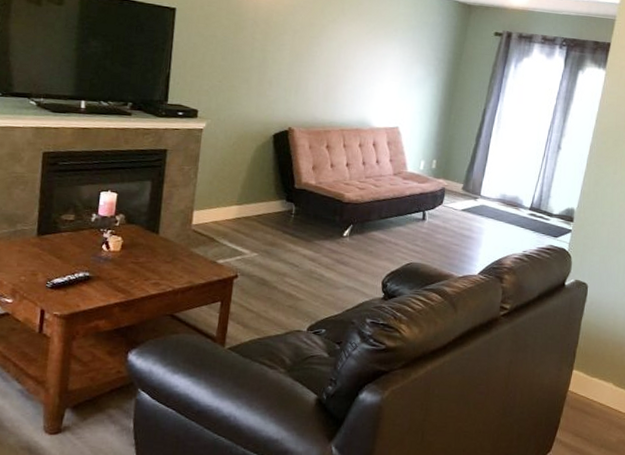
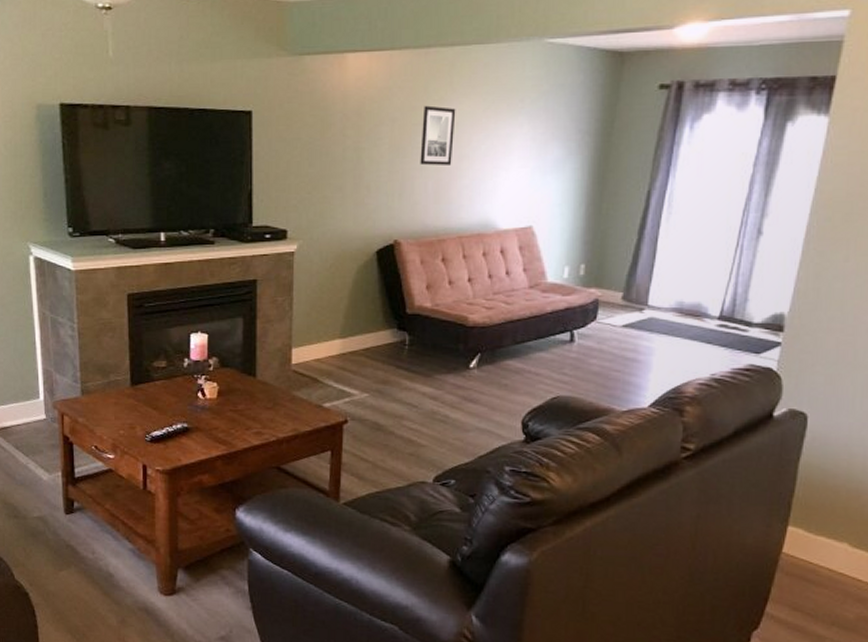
wall art: none [314,23,345,73] -> present [420,105,456,166]

